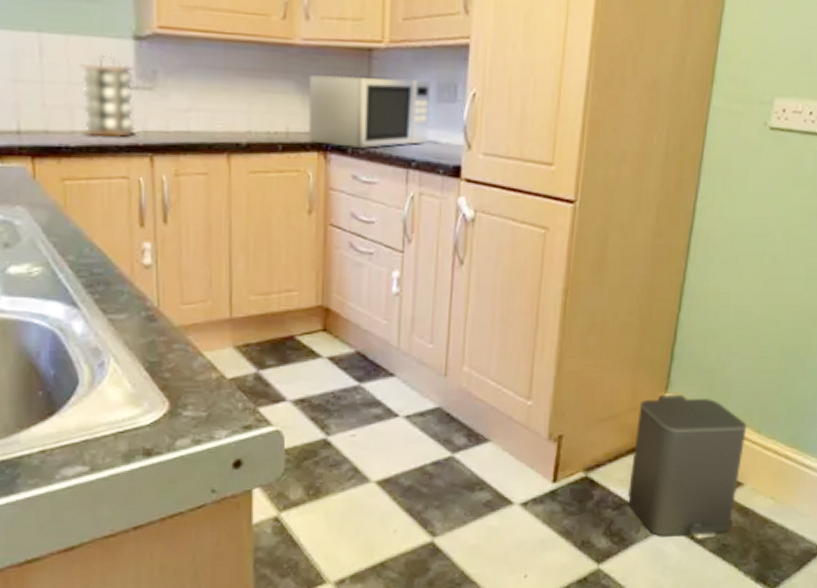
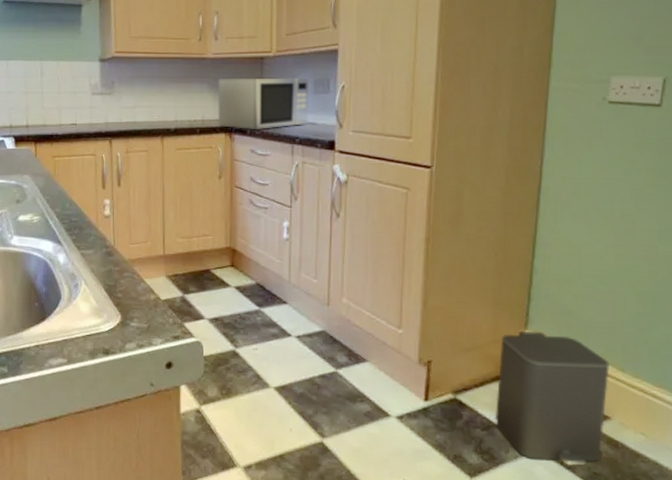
spice rack: present [80,53,137,139] -> none [66,72,101,128]

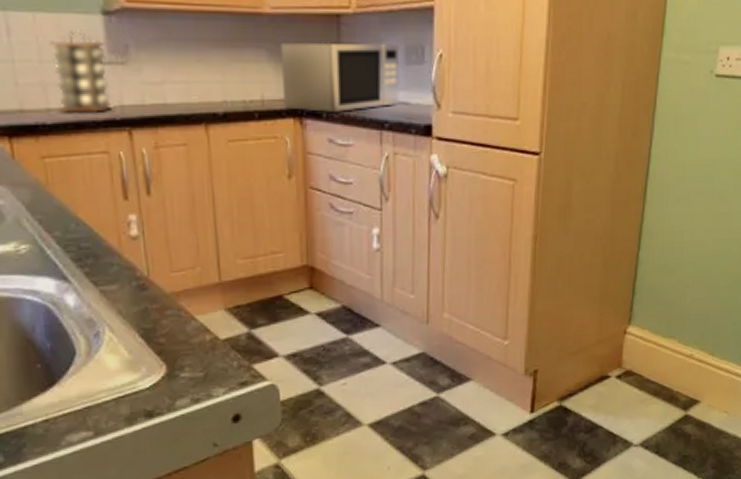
spice rack: none [66,72,101,128] -> present [50,29,113,114]
pedal bin: present [496,331,610,466] -> none [599,326,702,454]

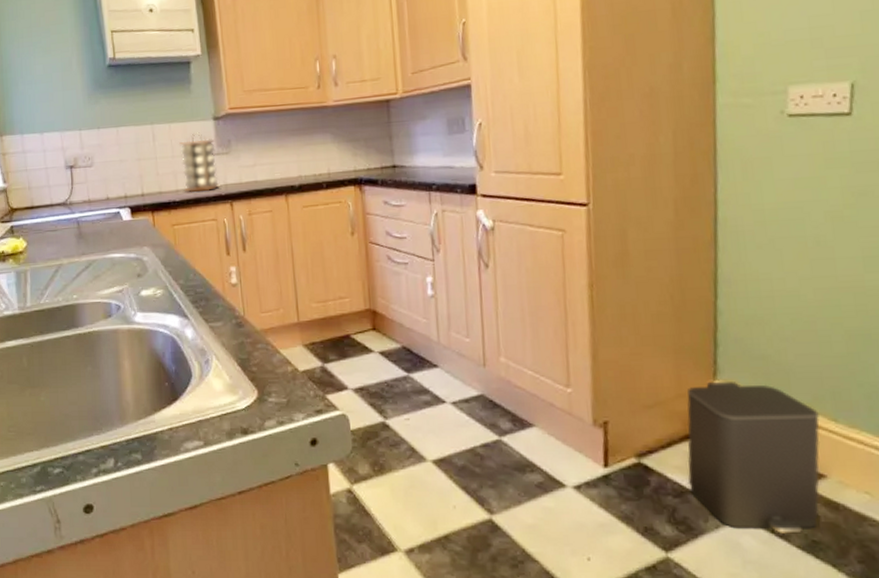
microwave: present [280,42,400,114] -> none [342,119,445,180]
pedal bin: none [599,326,702,454] -> present [686,382,821,534]

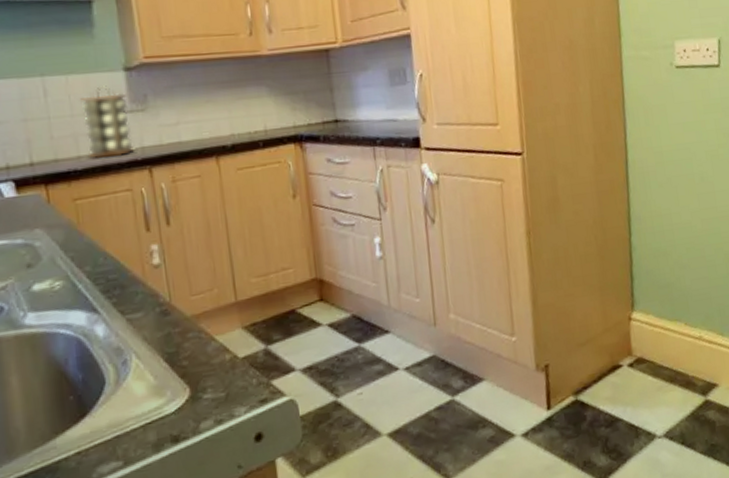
pedal bin: present [686,382,821,534] -> none [612,309,715,447]

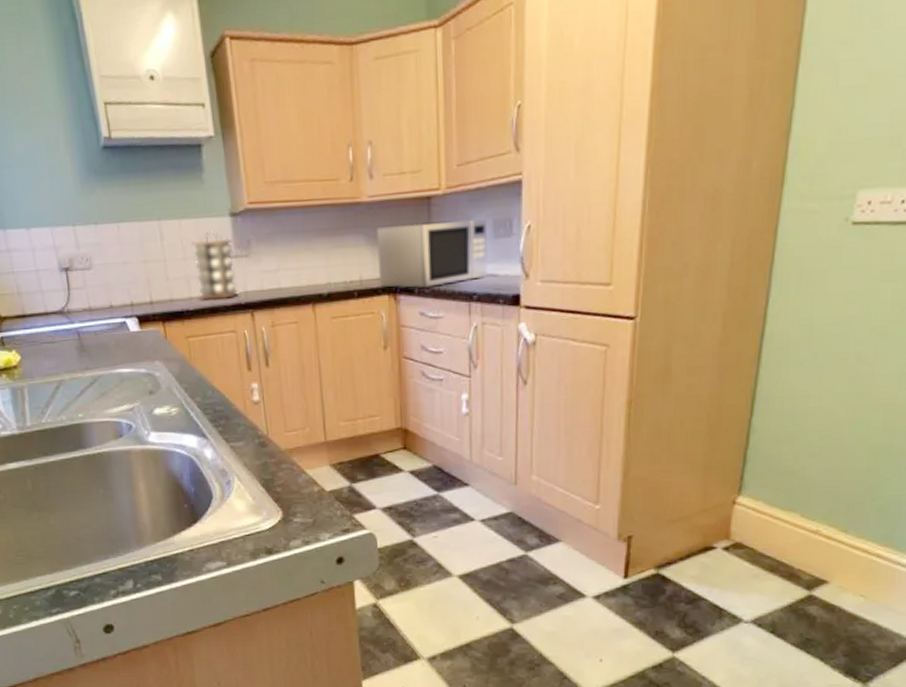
microwave: none [278,70,388,136] -> present [376,220,488,289]

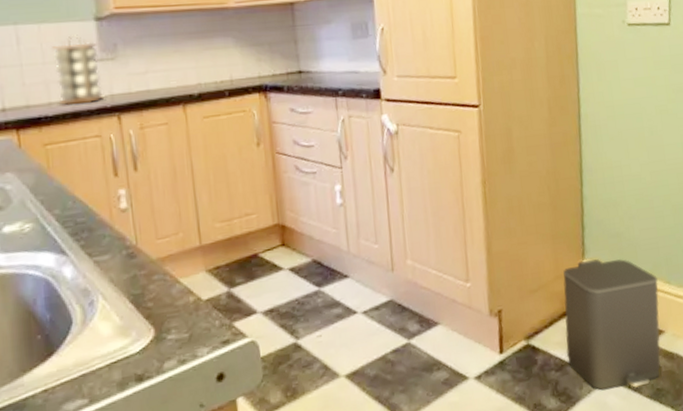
microwave: present [376,220,488,289] -> none [244,23,350,87]
pedal bin: none [702,497,831,633] -> present [563,258,661,391]

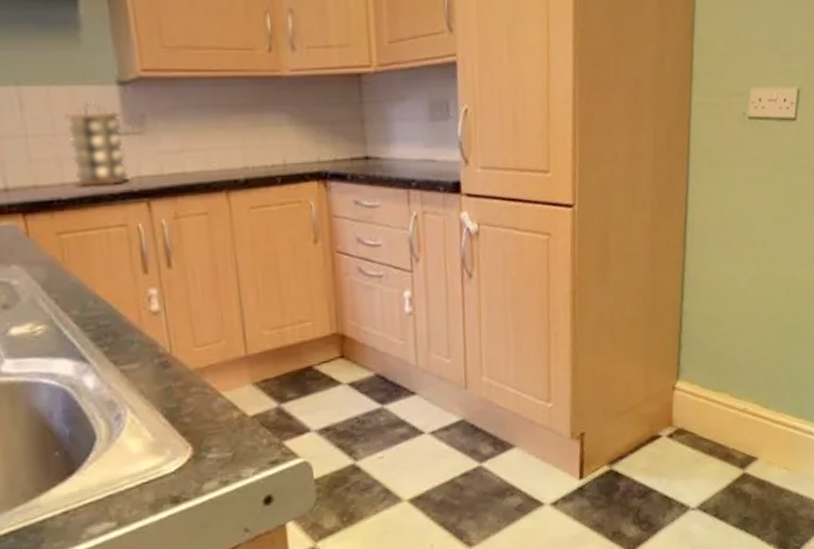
pedal bin: present [563,258,661,391] -> none [652,380,756,519]

